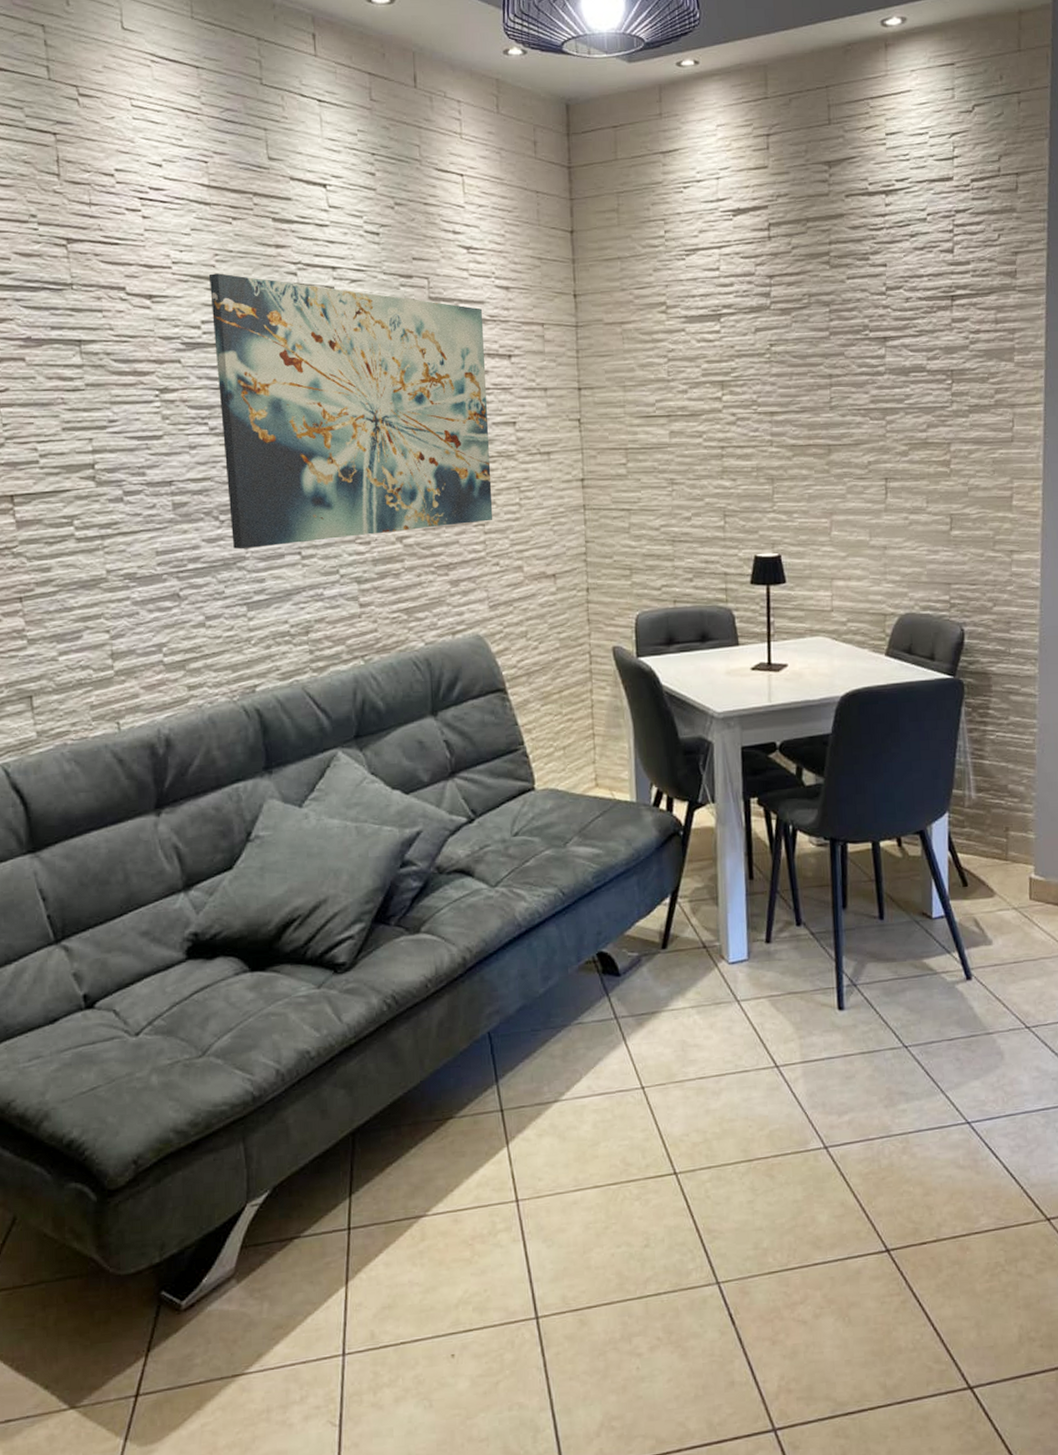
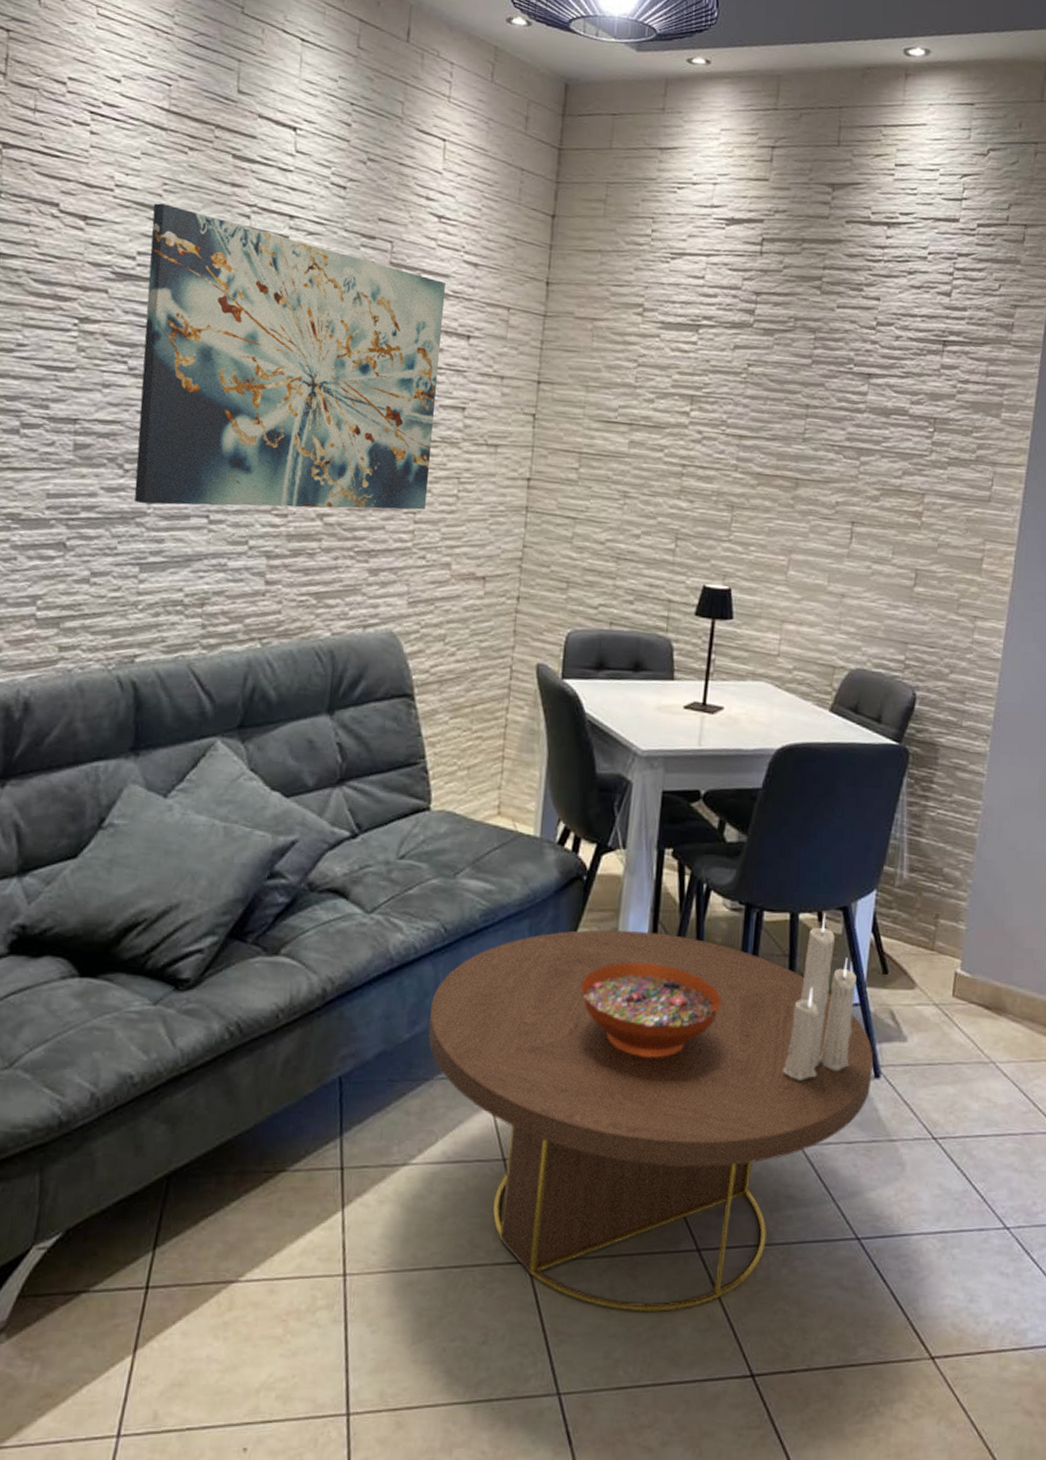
coffee table: none [559,874,965,1206] -> present [427,929,874,1311]
decorative bowl: none [690,901,820,985] -> present [581,962,722,1058]
candle: none [882,839,943,990] -> present [783,913,857,1081]

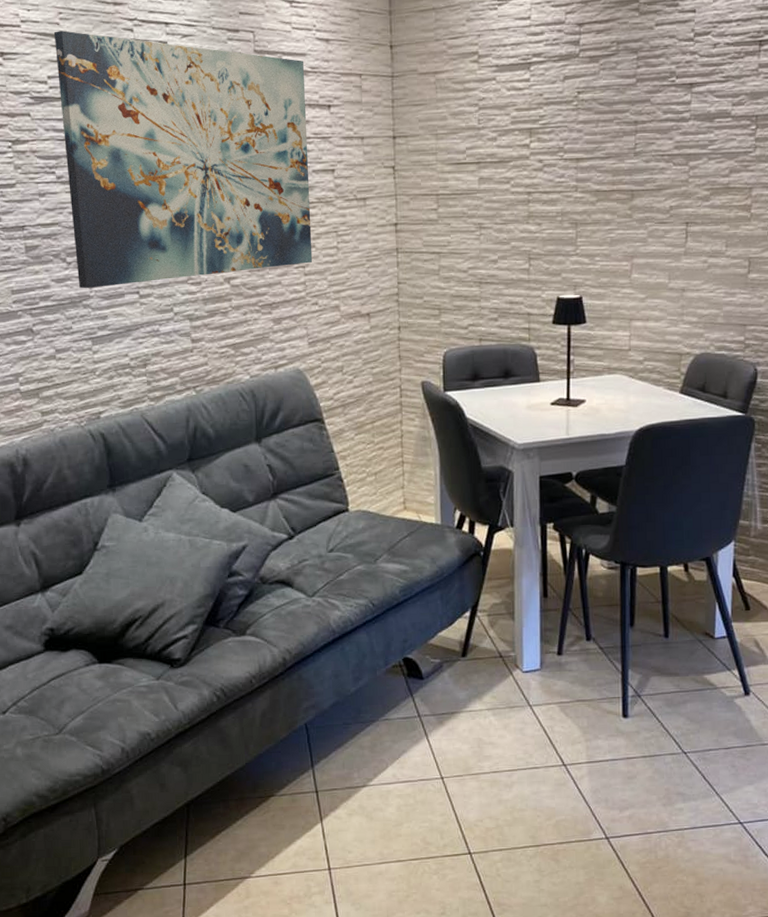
coffee table: present [427,929,874,1311] -> none [369,592,743,886]
decorative bowl: present [581,962,722,1058] -> none [488,617,608,692]
candle: present [783,913,857,1081] -> none [665,564,723,702]

